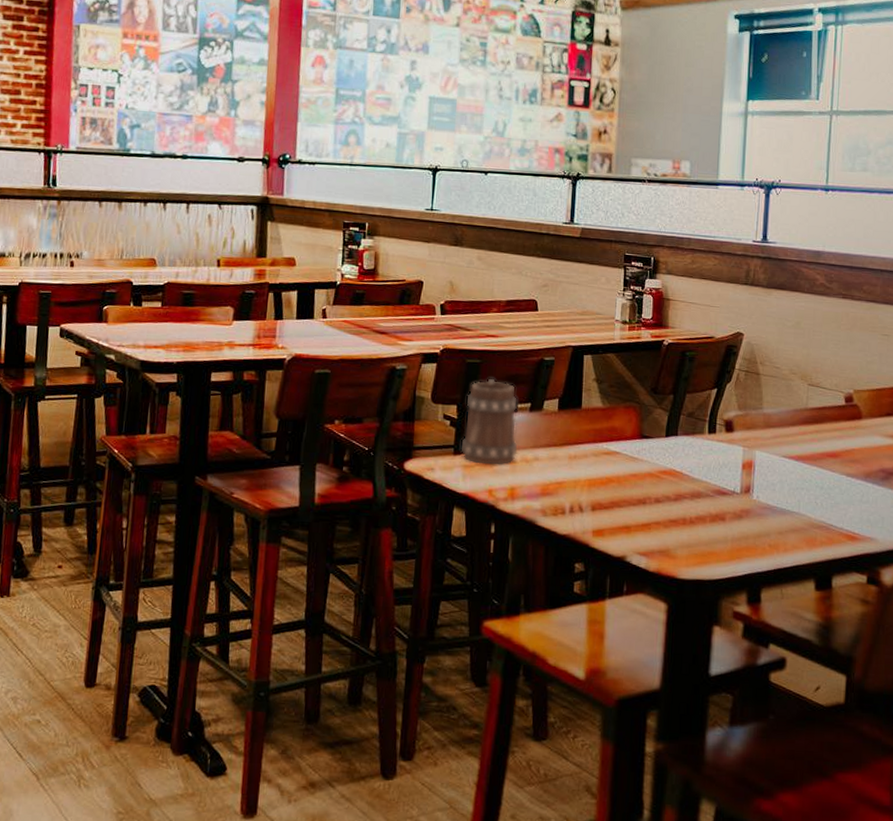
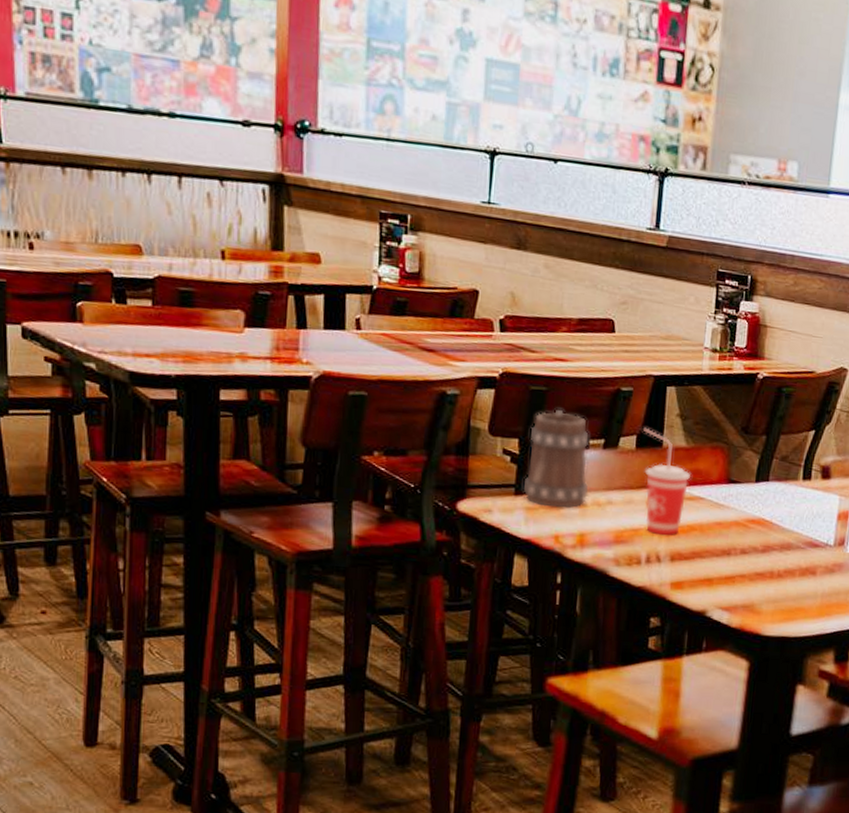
beverage cup: none [565,391,607,487] -> present [643,427,690,535]

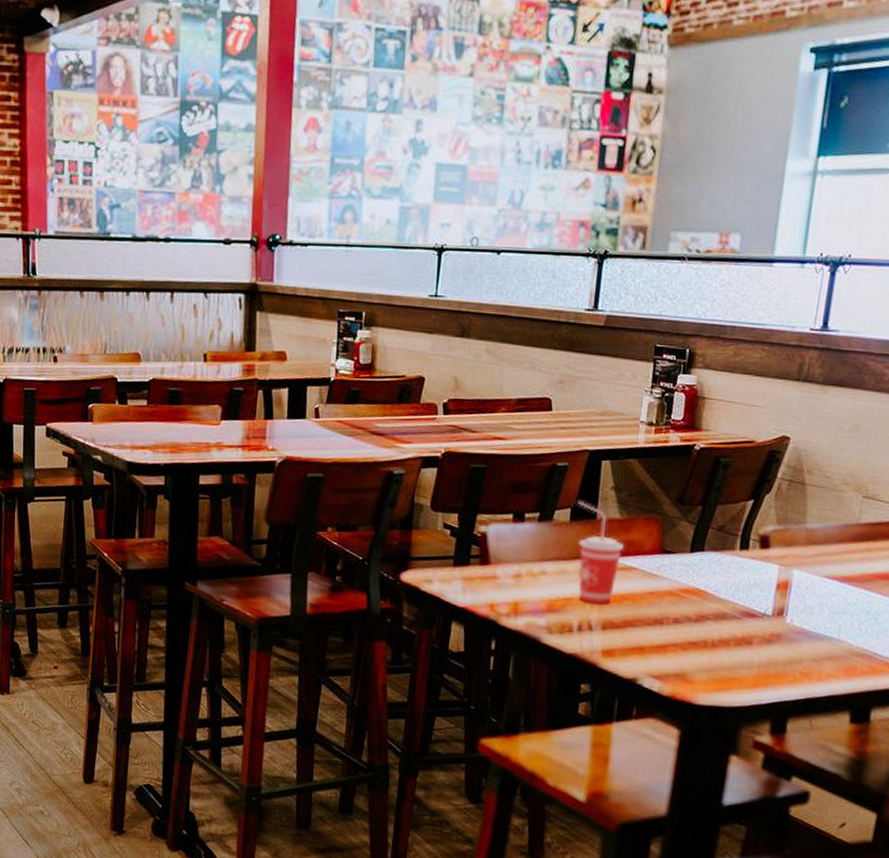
beer mug: present [523,410,590,509] -> none [461,486,526,579]

